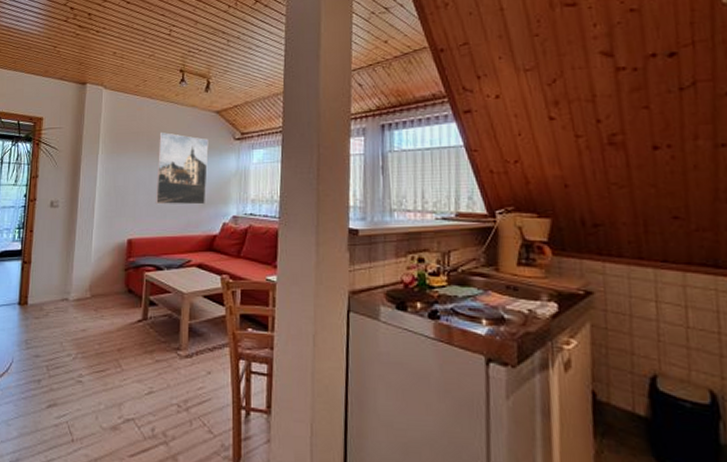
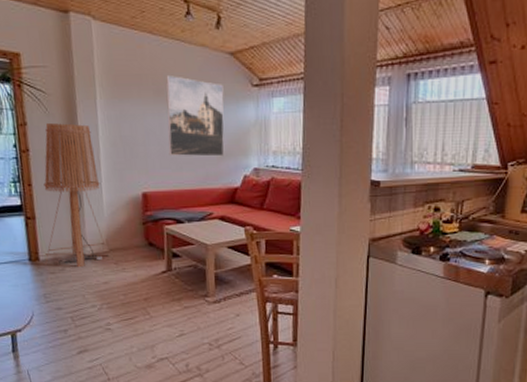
floor lamp: none [32,175,92,313] -> present [43,123,109,268]

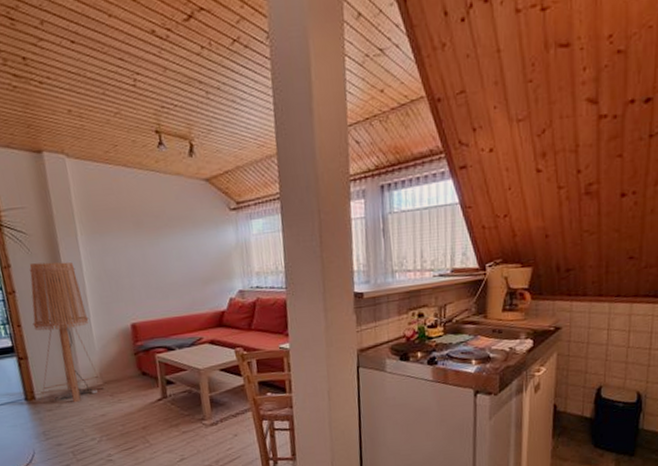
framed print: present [166,76,225,157] -> none [144,206,208,286]

